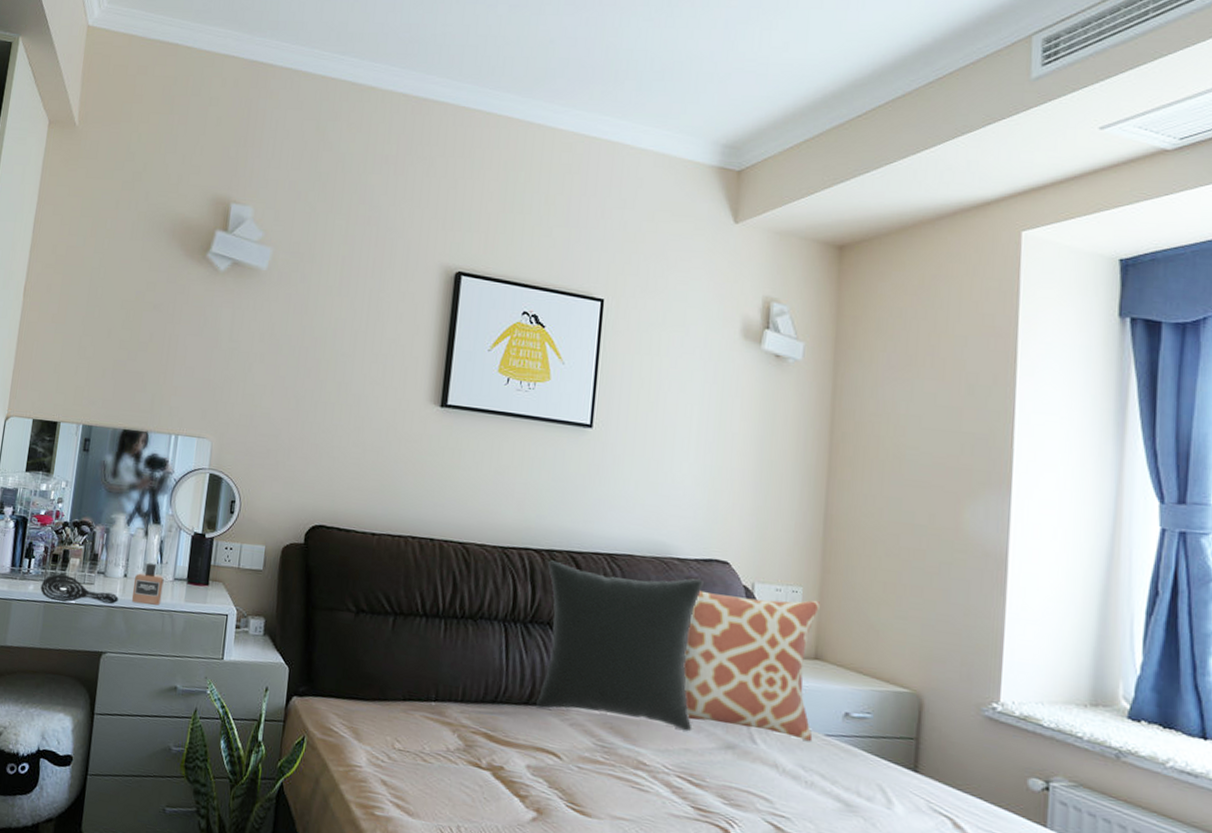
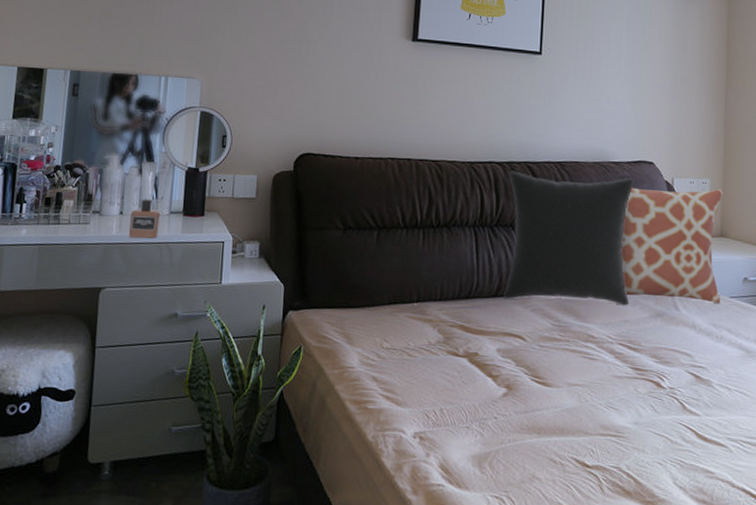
hairbrush: present [40,574,119,605] -> none [34,216,115,244]

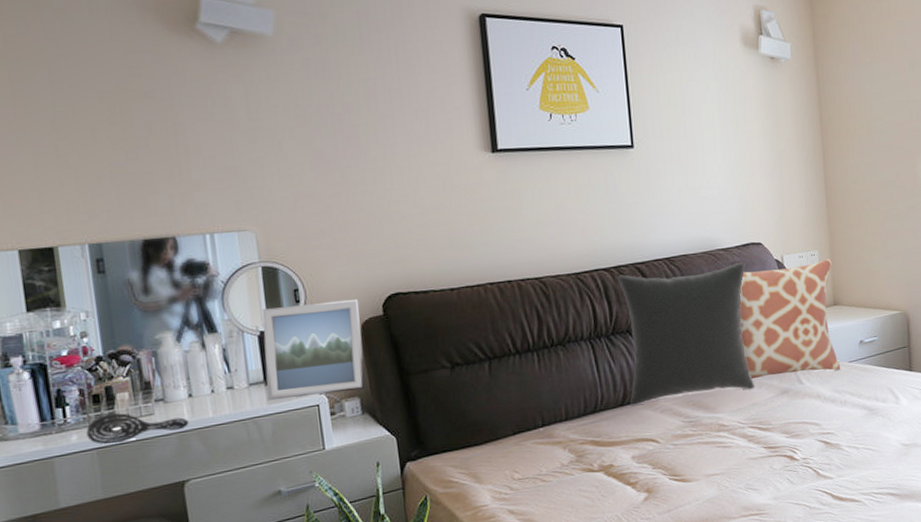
hairbrush: none [34,216,115,244] -> present [86,413,189,445]
perfume: present [128,199,160,240] -> none [201,374,240,421]
picture frame: none [182,148,275,236] -> present [262,298,365,401]

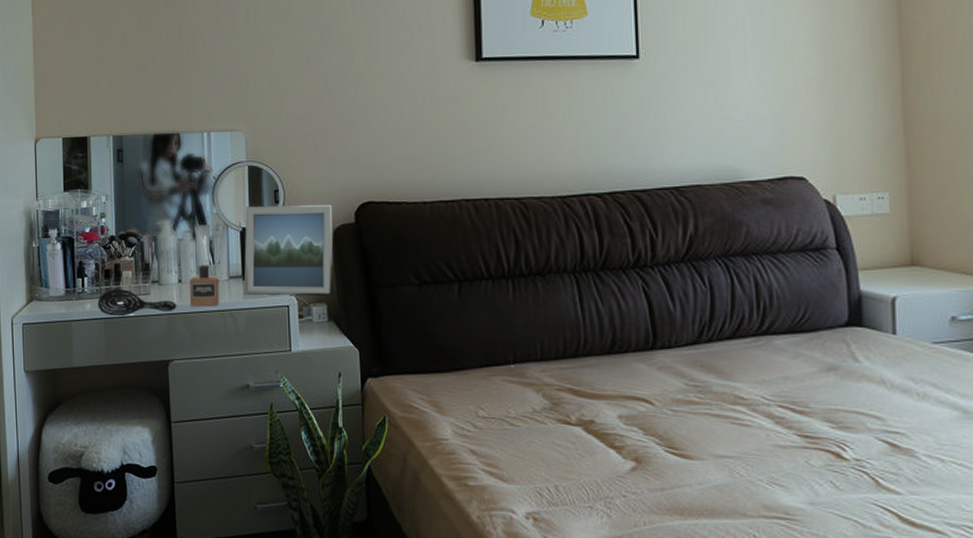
perfume: none [201,374,240,421] -> present [189,265,220,307]
pillow: present [618,262,754,405] -> none [613,199,787,358]
pillow: present [739,258,841,380] -> none [769,203,920,353]

